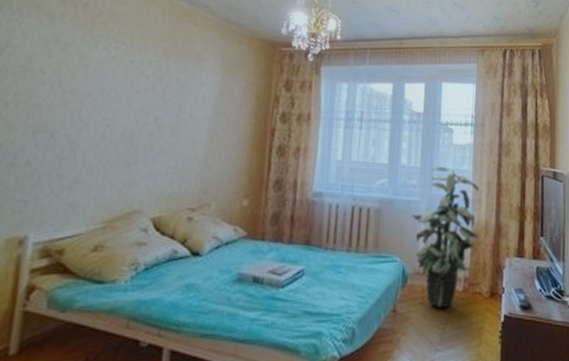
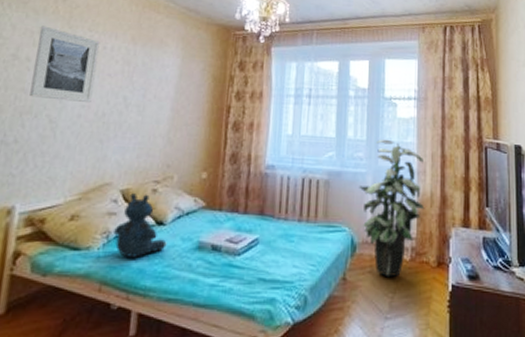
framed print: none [44,34,128,123] -> present [29,26,100,104]
teddy bear: none [144,222,204,291] -> present [114,193,167,257]

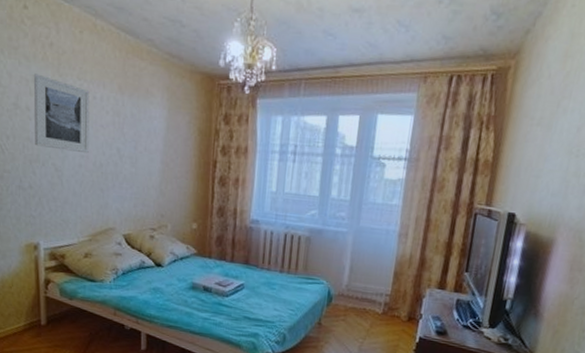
teddy bear: present [114,193,167,257] -> none [121,238,166,291]
indoor plant: present [359,139,425,278] -> none [339,200,407,326]

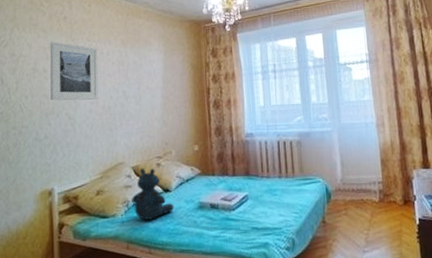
teddy bear: none [121,238,166,291] -> present [132,168,174,220]

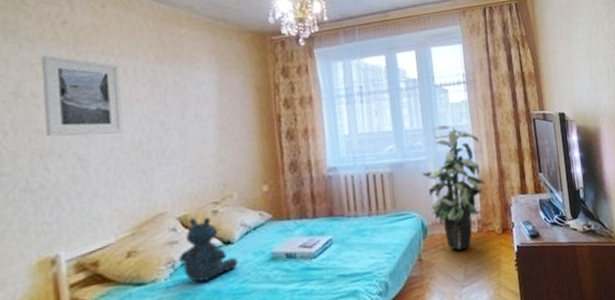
indoor plant: none [327,99,387,218] -> present [422,124,486,251]

